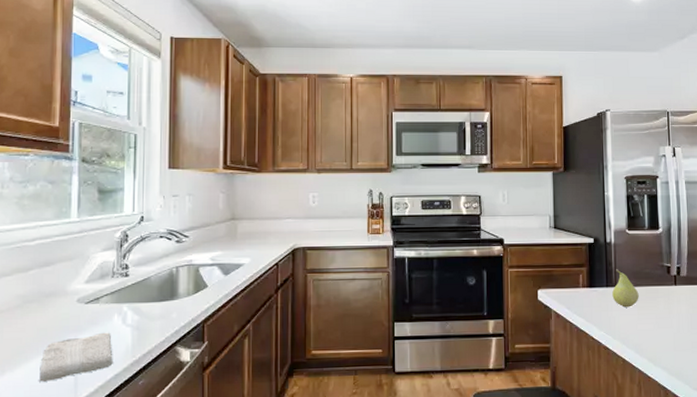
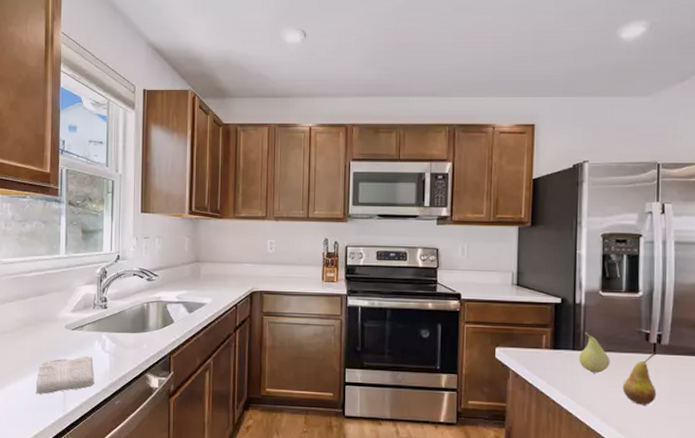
fruit: none [651,284,680,334] -> present [622,352,657,405]

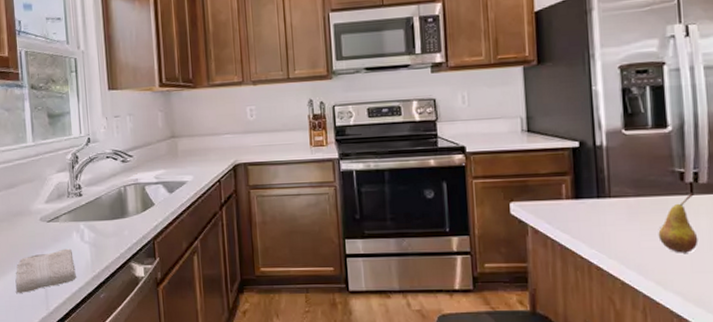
fruit: present [579,332,610,373] -> none [605,177,642,222]

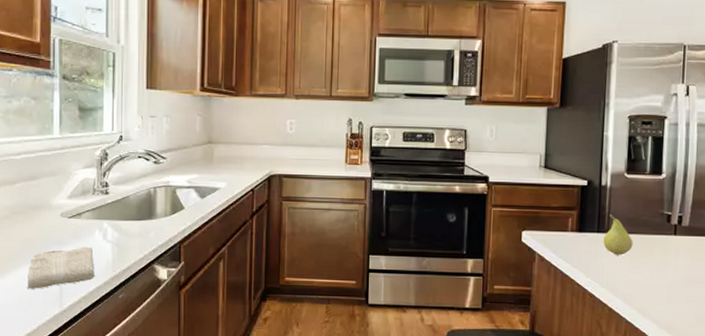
fruit: none [605,177,642,222] -> present [603,214,633,255]
fruit: present [658,193,698,253] -> none [644,234,677,286]

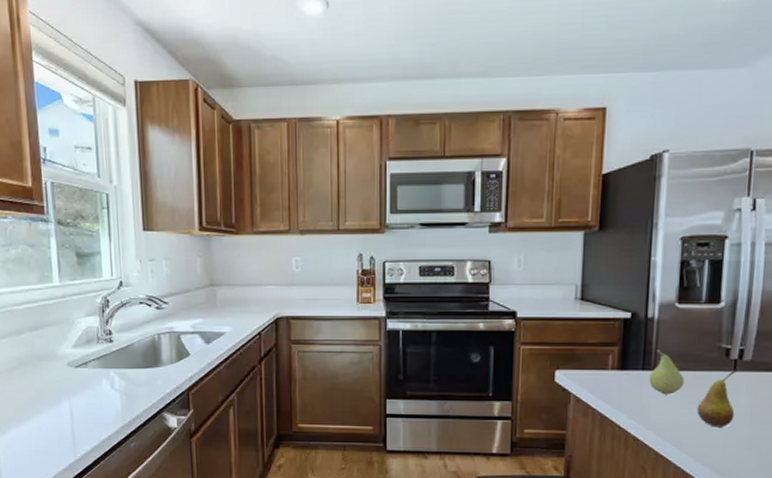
washcloth: present [28,246,95,289] -> none [40,395,106,439]
fruit: none [644,234,677,286] -> present [697,369,737,427]

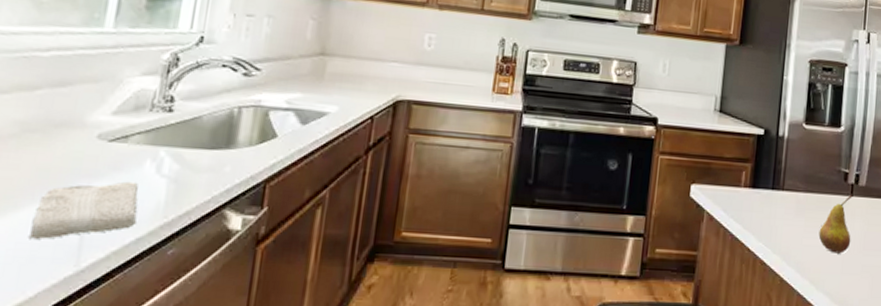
washcloth: none [40,395,106,439] -> present [29,181,139,239]
fruit: present [649,350,684,395] -> none [777,169,809,217]

